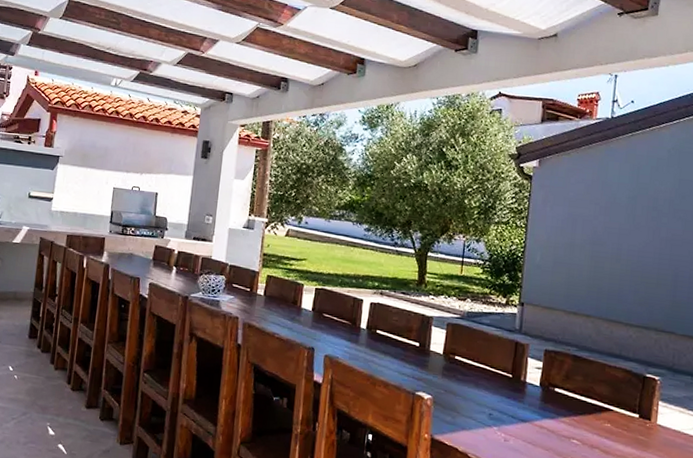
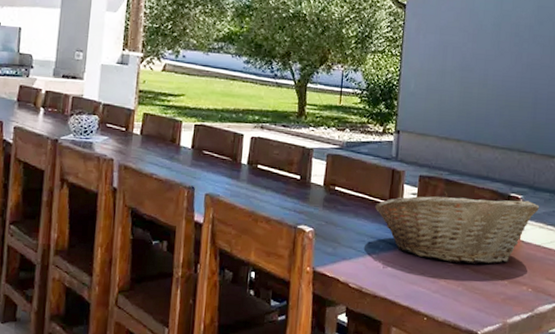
fruit basket: none [497,367,679,447] -> present [375,191,539,265]

